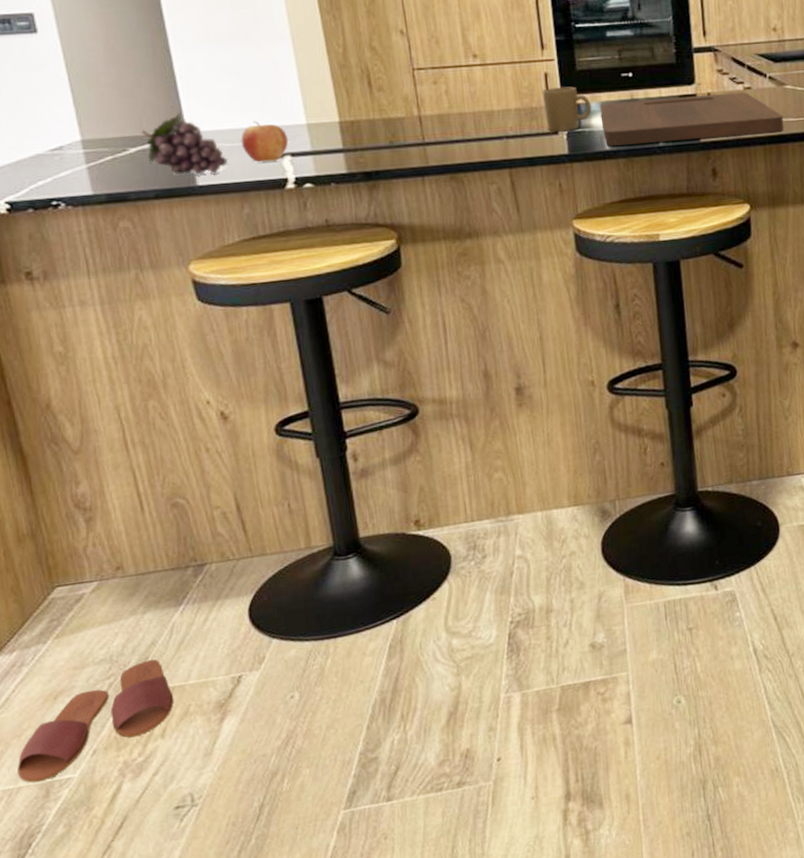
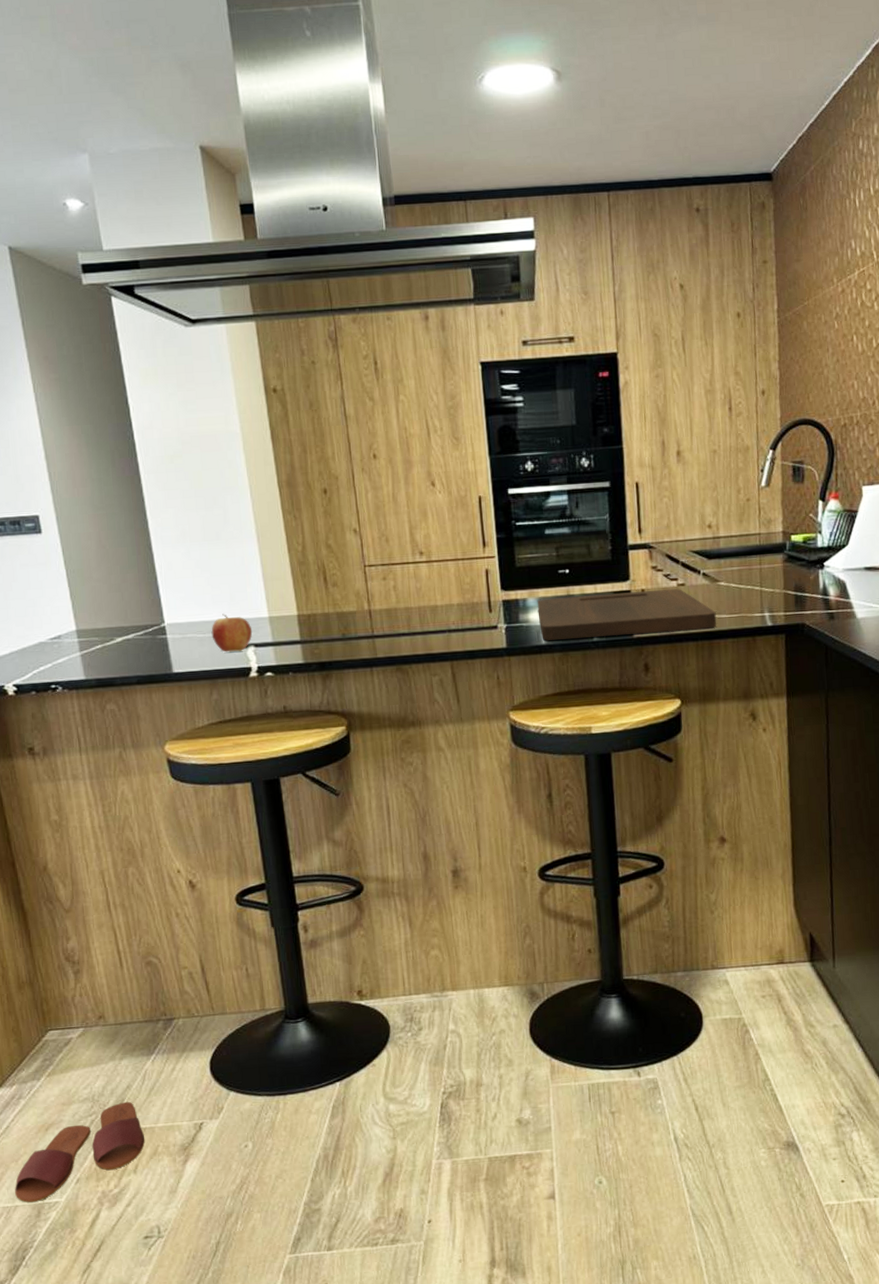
fruit: present [141,112,228,175] -> none [126,605,199,663]
mug: present [542,86,592,133] -> none [483,582,529,627]

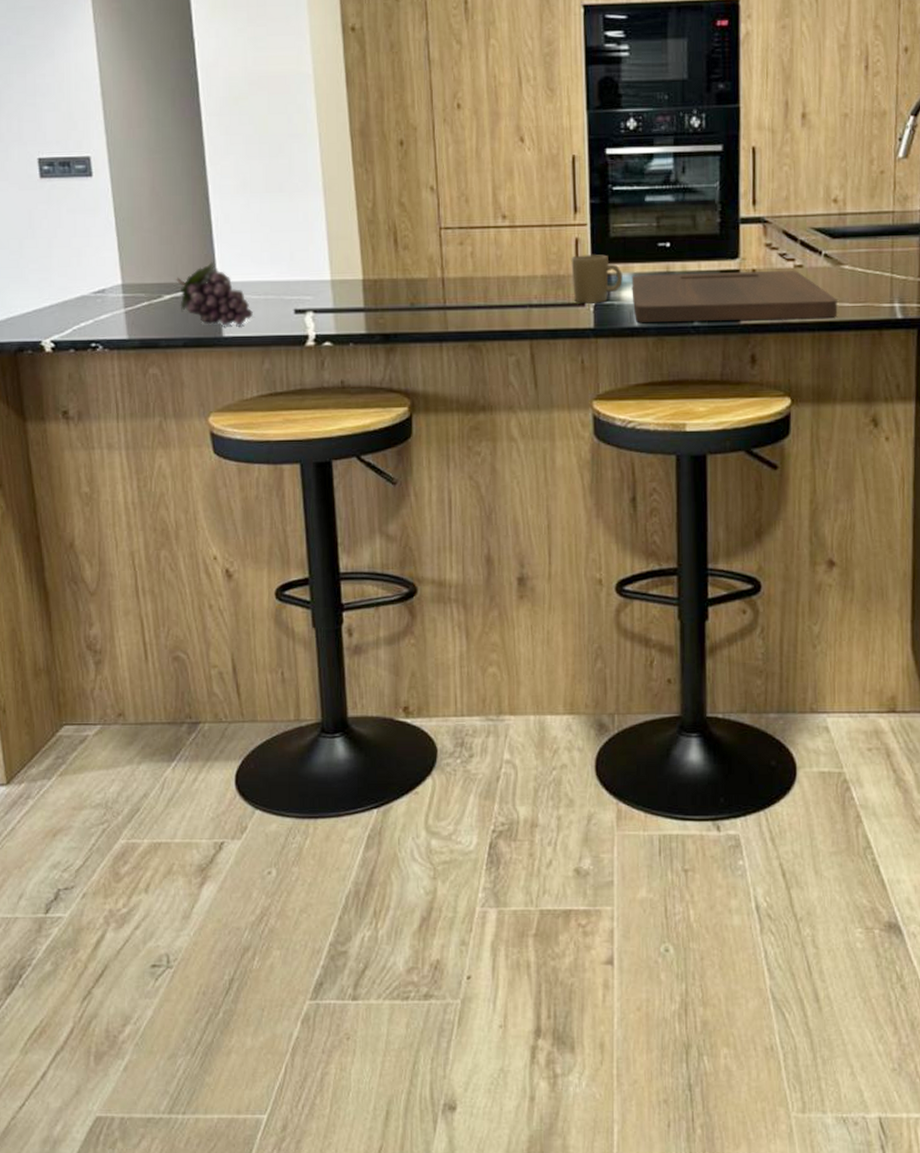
slippers: present [15,1101,145,1203] -> none [16,811,159,915]
fruit: none [126,605,199,663] -> present [176,261,253,326]
fruit: present [211,614,253,652] -> none [267,274,312,317]
mug: none [483,582,529,627] -> present [571,254,623,304]

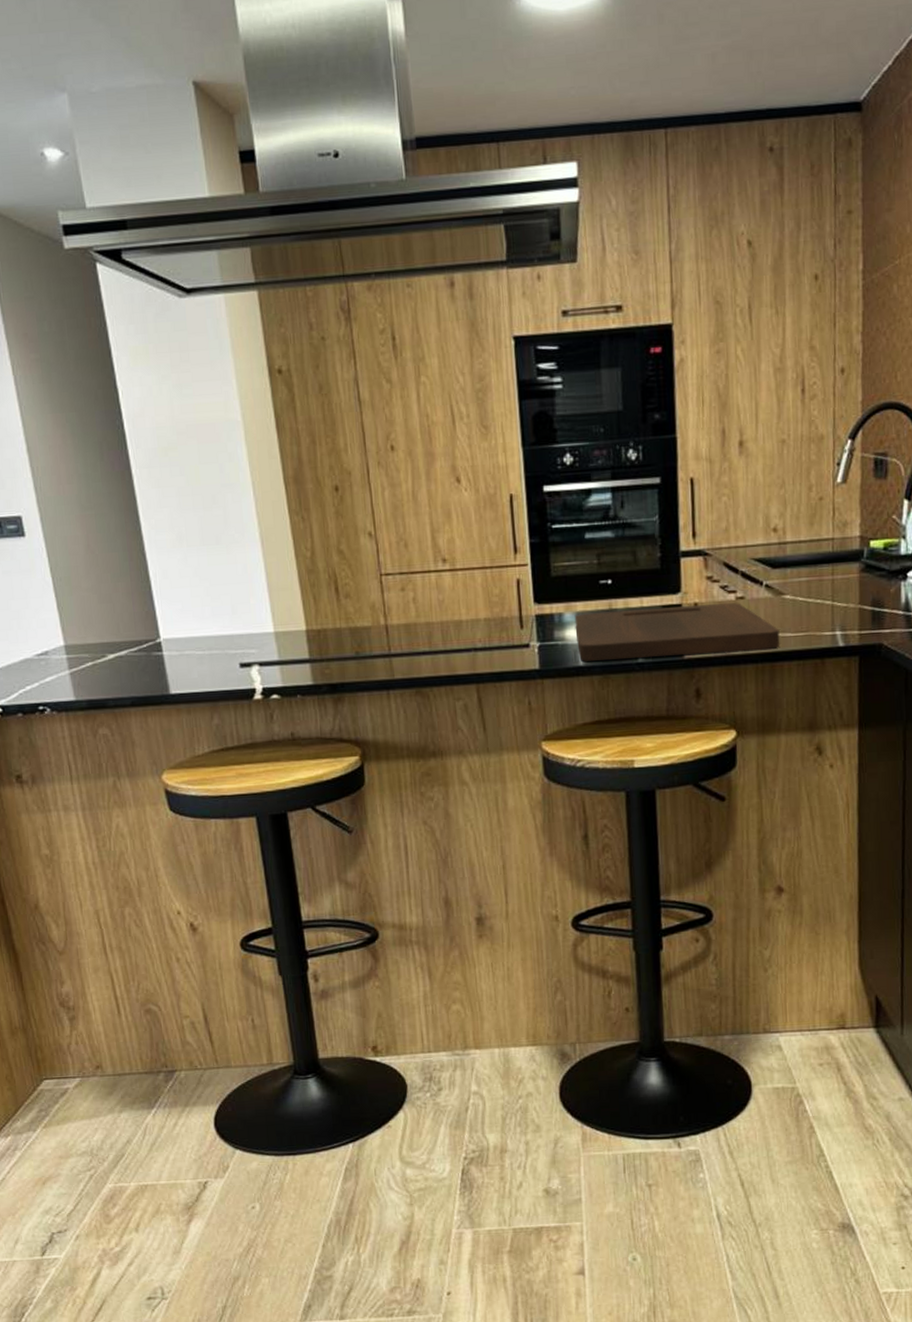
fruit: present [176,261,253,326] -> none [118,618,199,683]
mug: present [571,254,623,304] -> none [513,594,566,645]

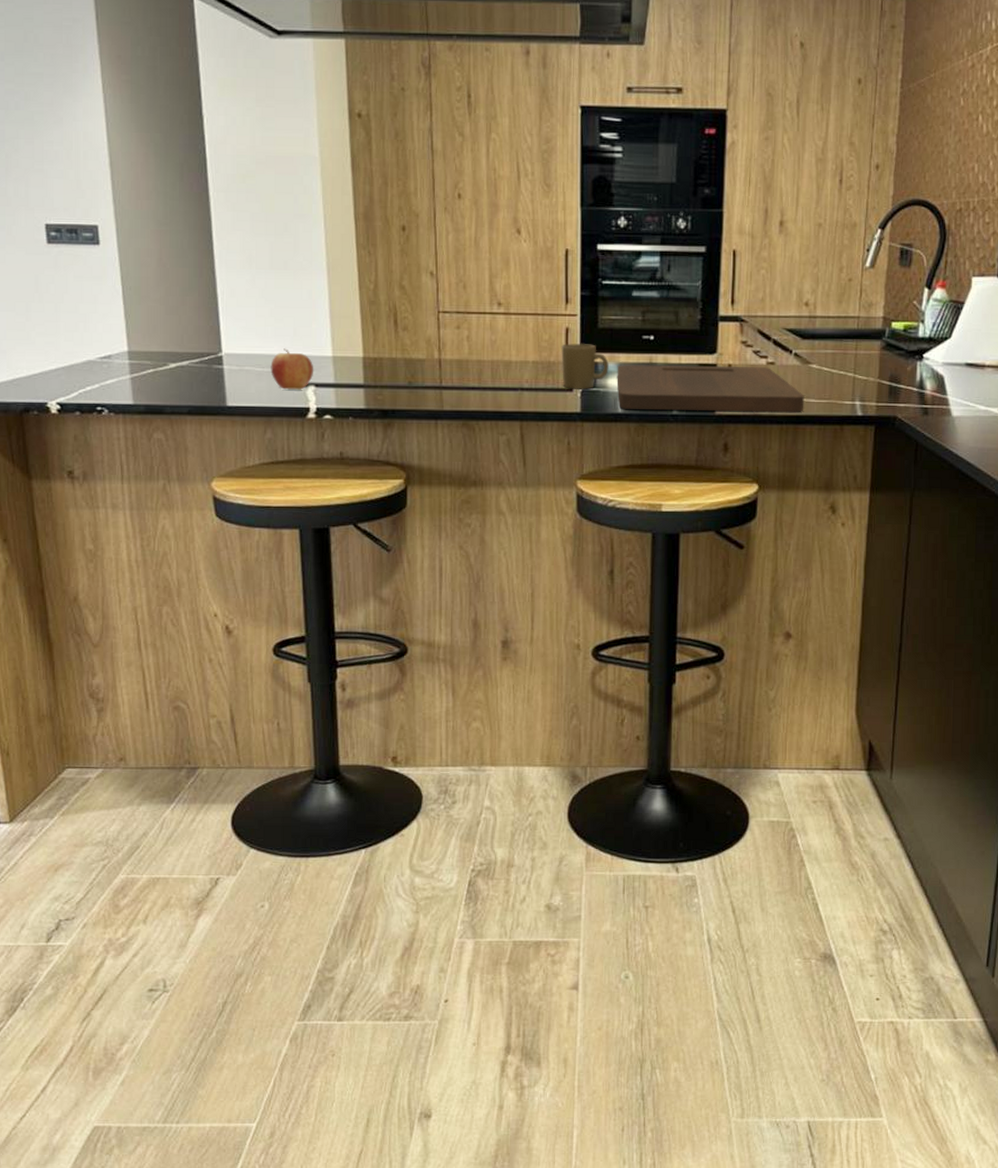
fruit: none [211,628,257,672] -> present [270,348,314,390]
mug: none [513,594,566,645] -> present [561,343,609,390]

